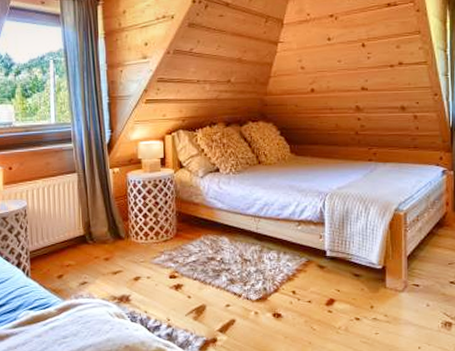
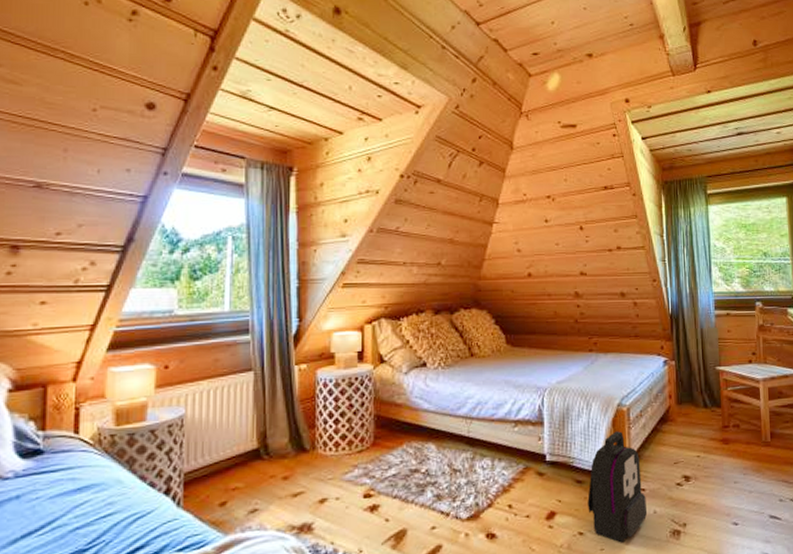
backpack: none [364,233,421,329] -> present [587,431,648,543]

